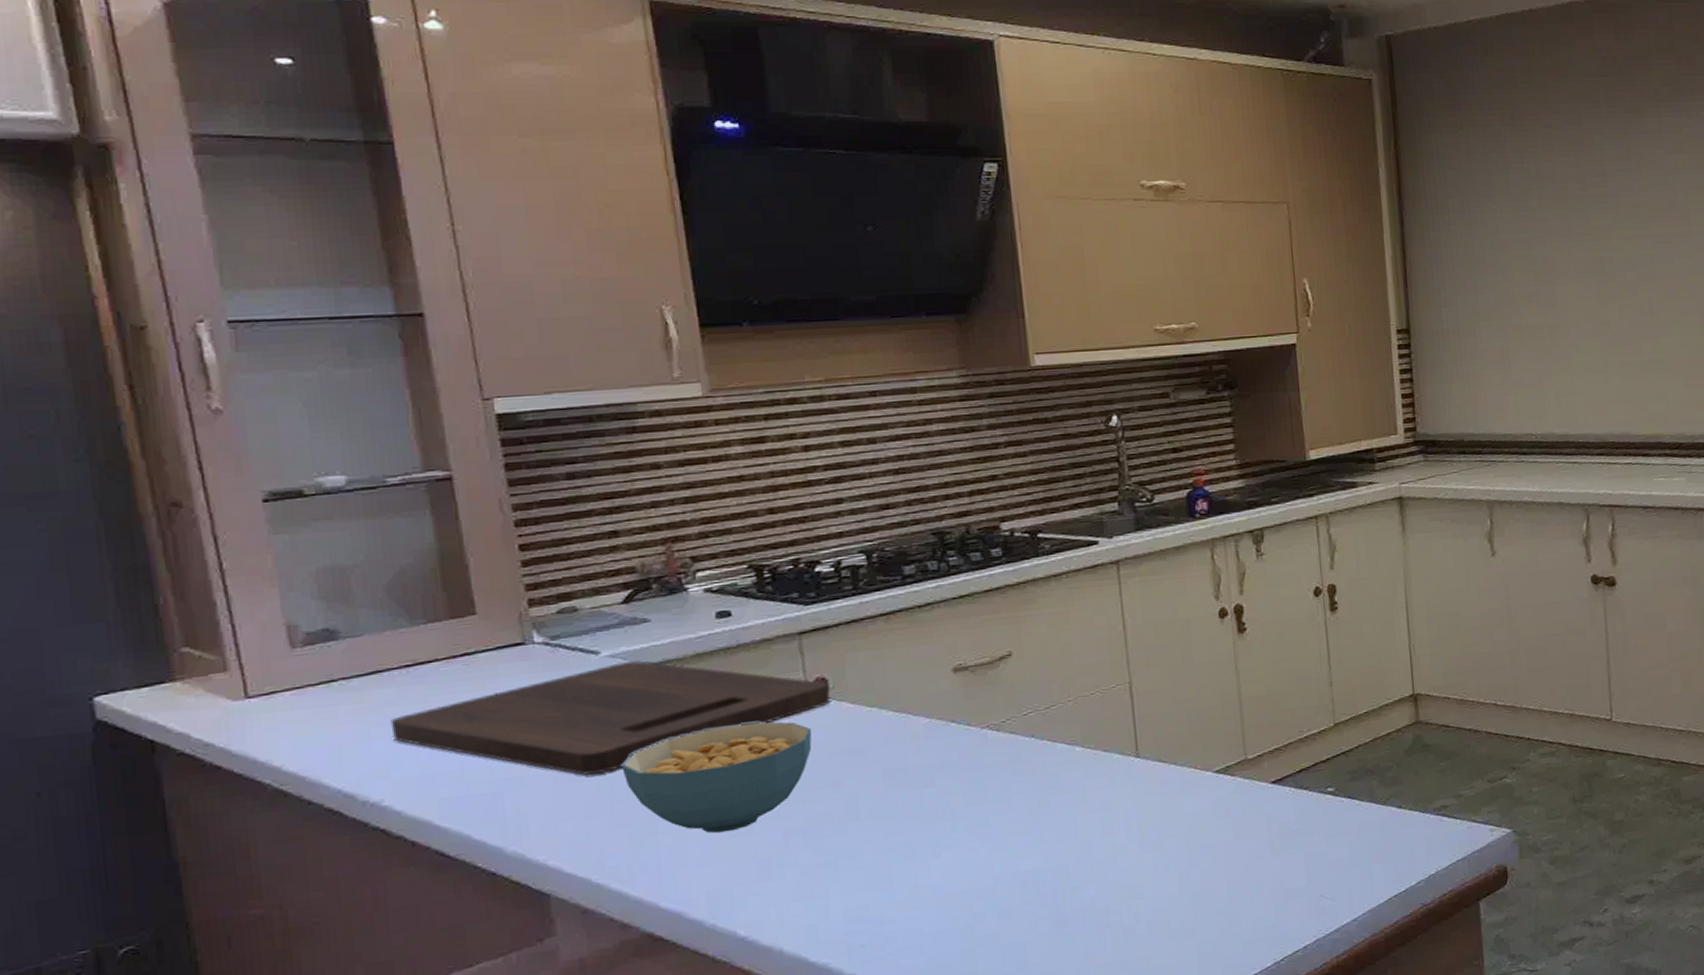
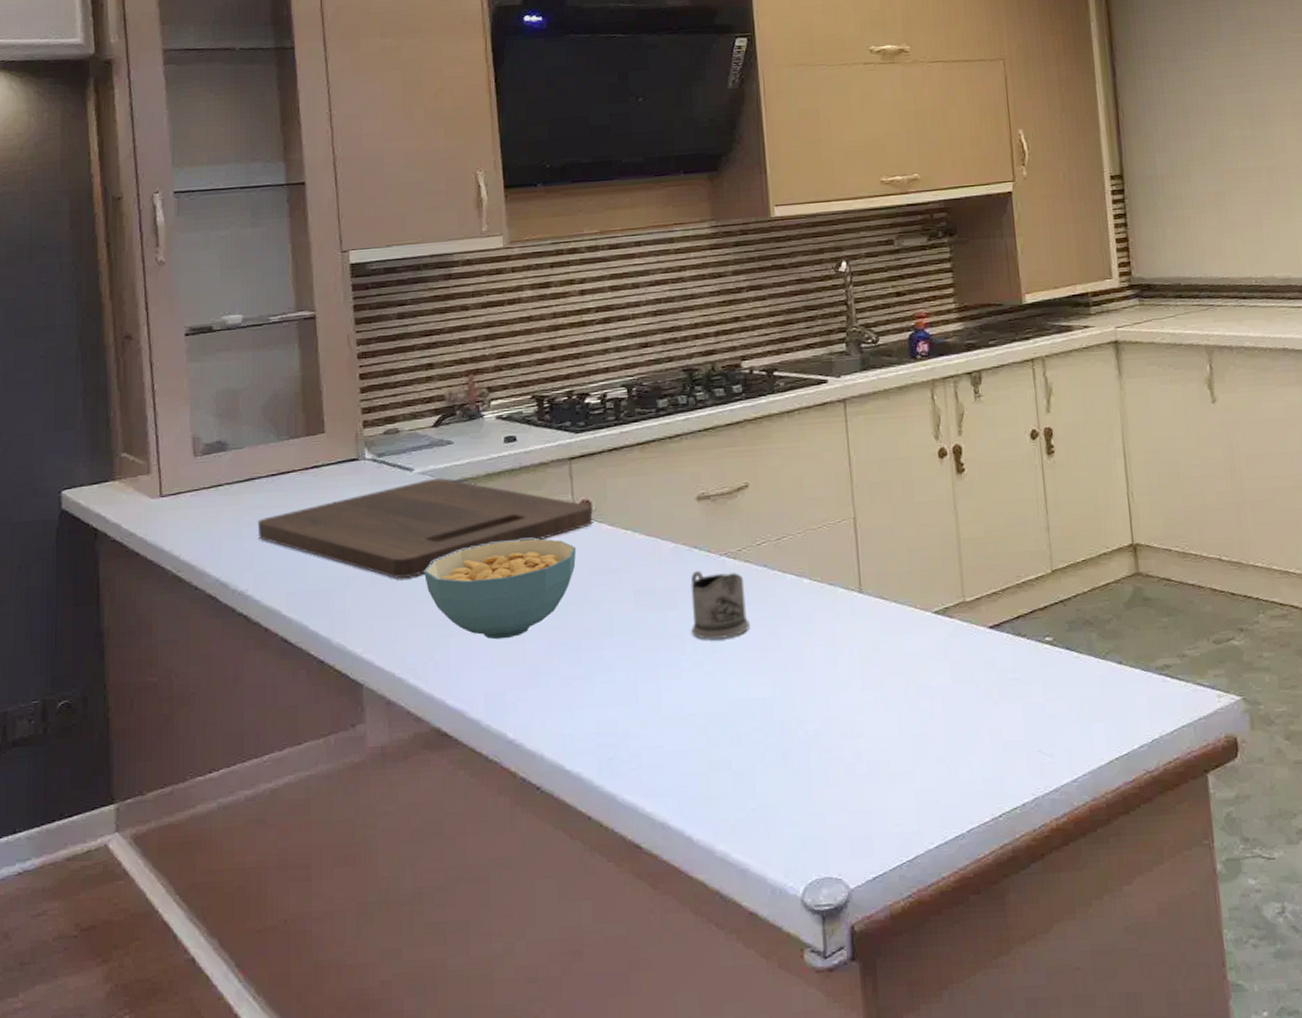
tea glass holder: none [948,745,1017,816] -> present [690,571,750,640]

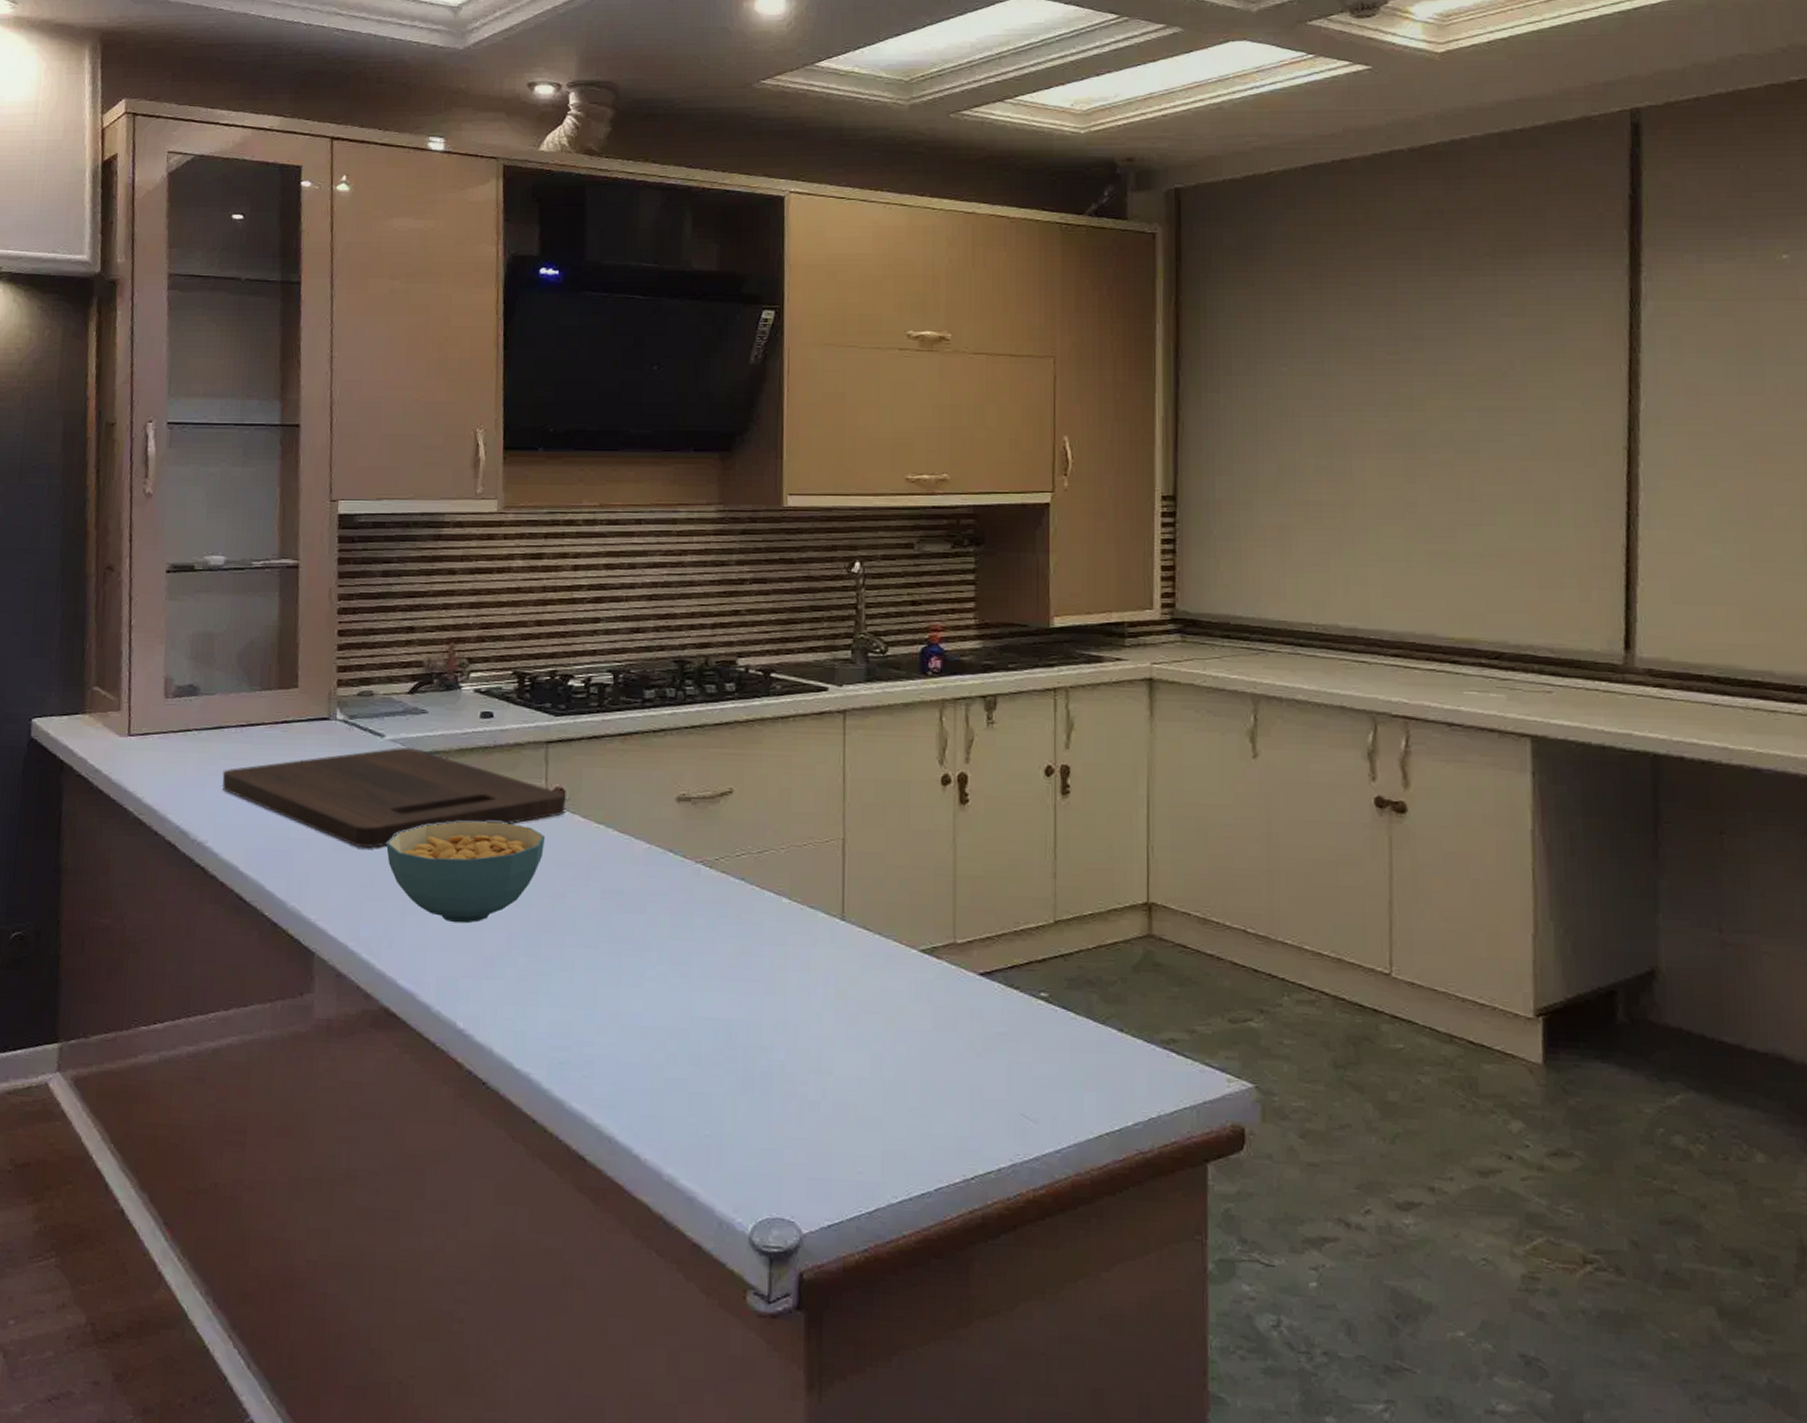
tea glass holder: present [690,571,750,640] -> none [659,876,721,951]

